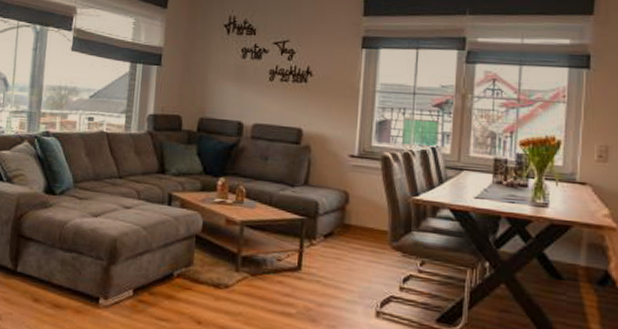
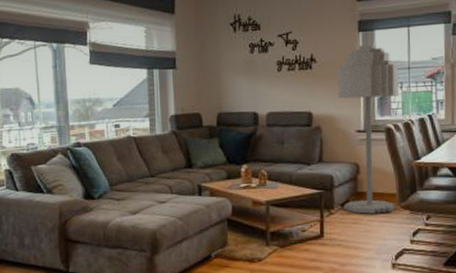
floor lamp: none [327,63,403,252] -> present [337,44,399,214]

